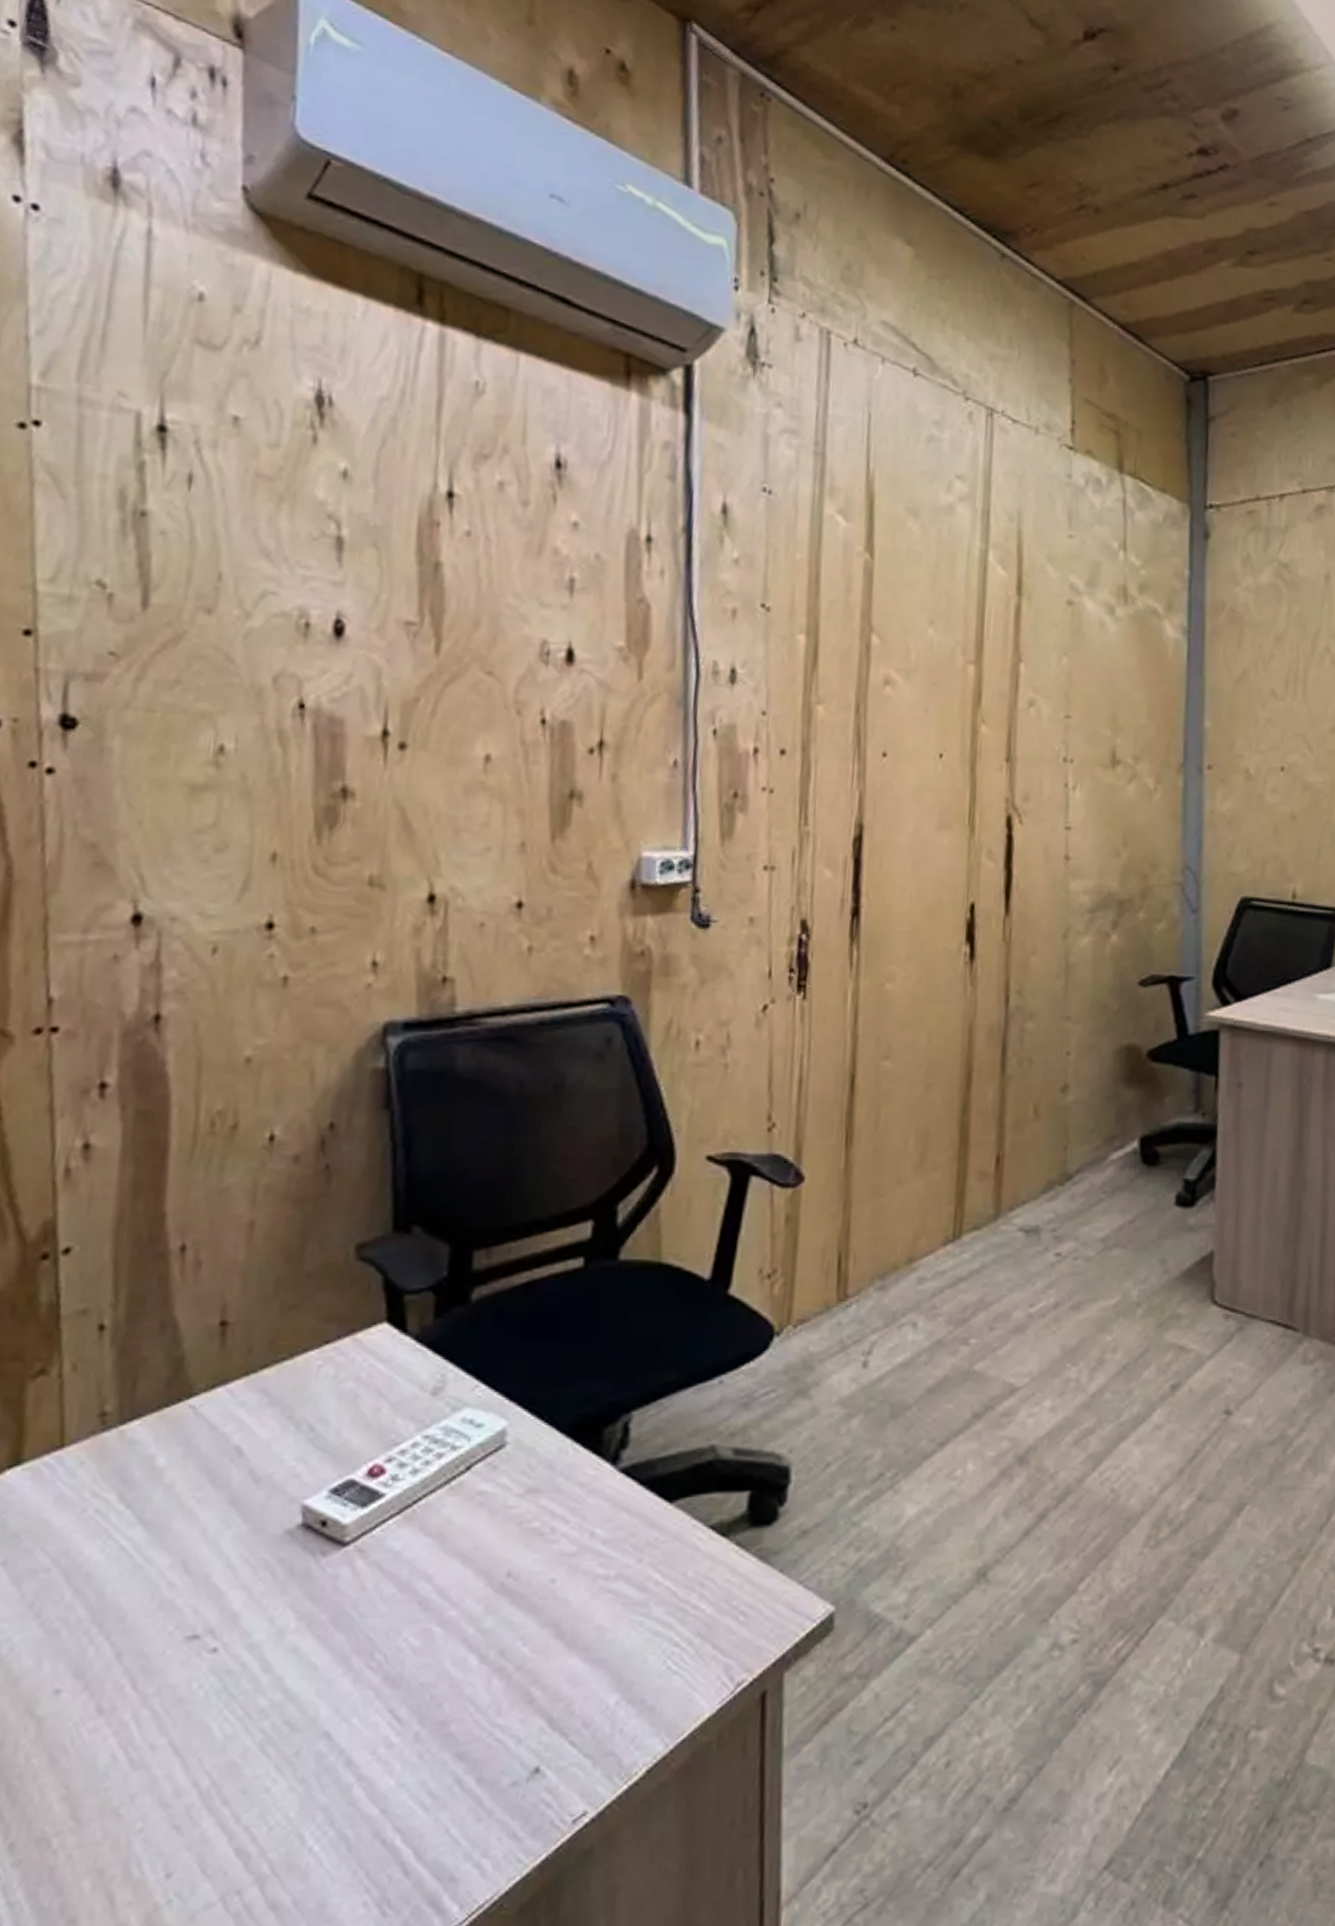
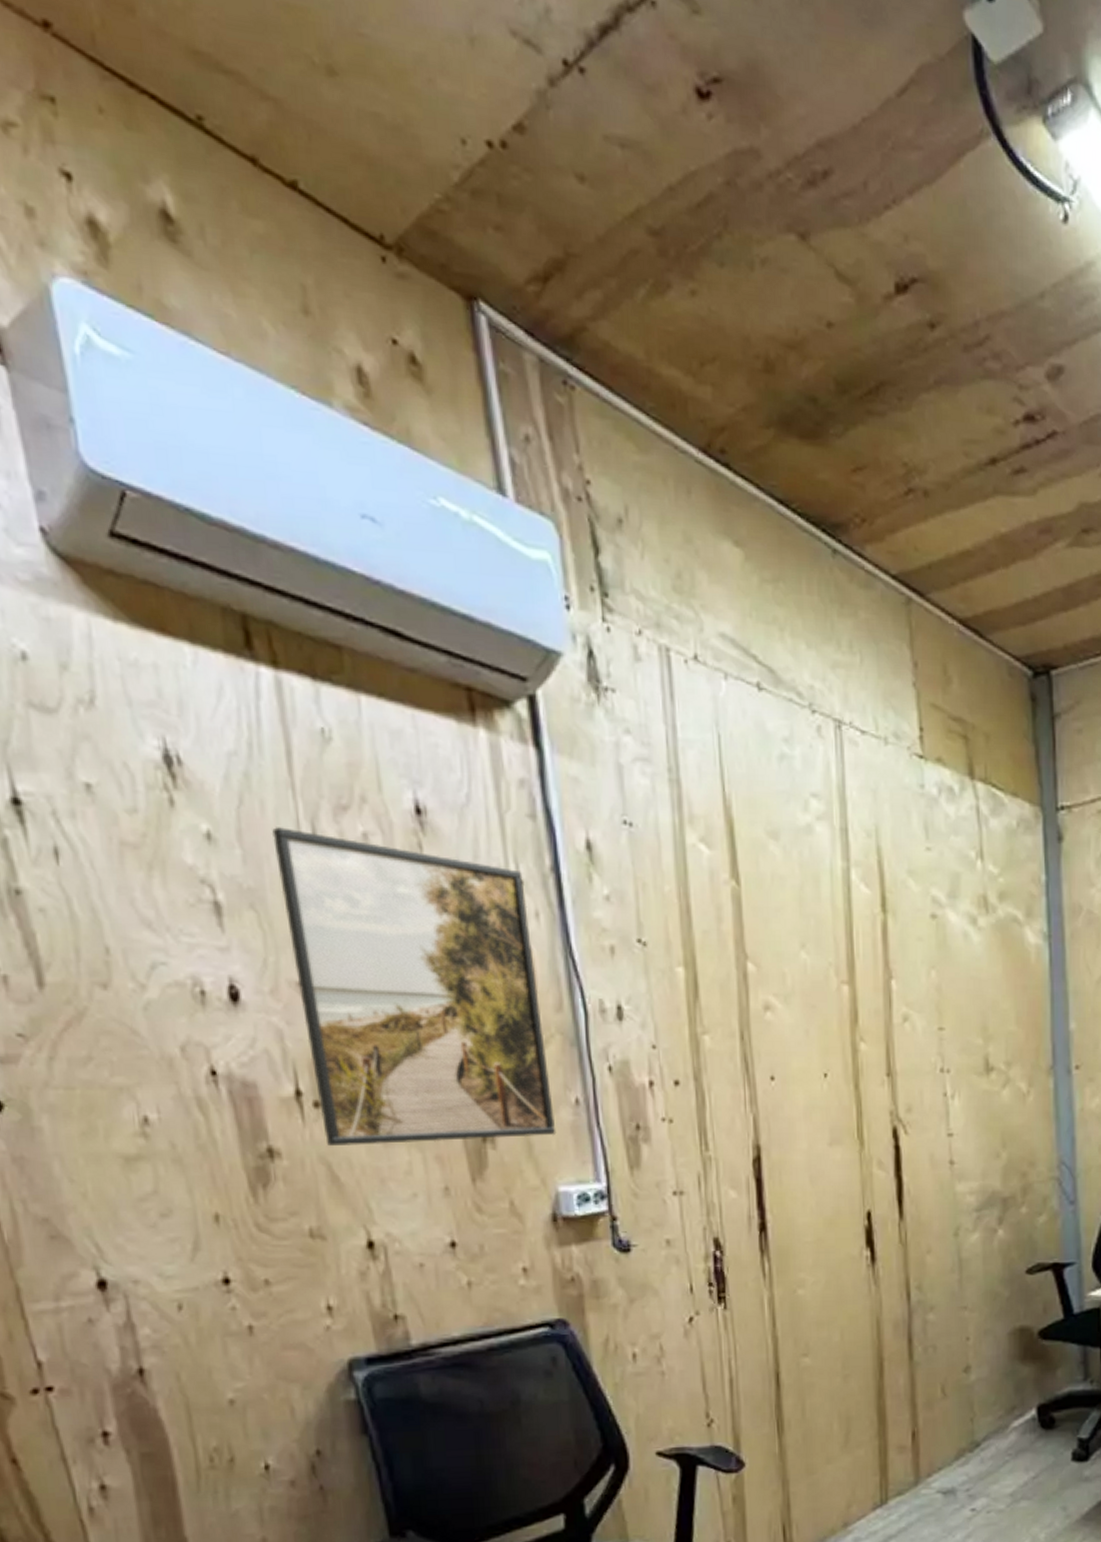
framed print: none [404,470,654,798] -> present [271,827,557,1147]

